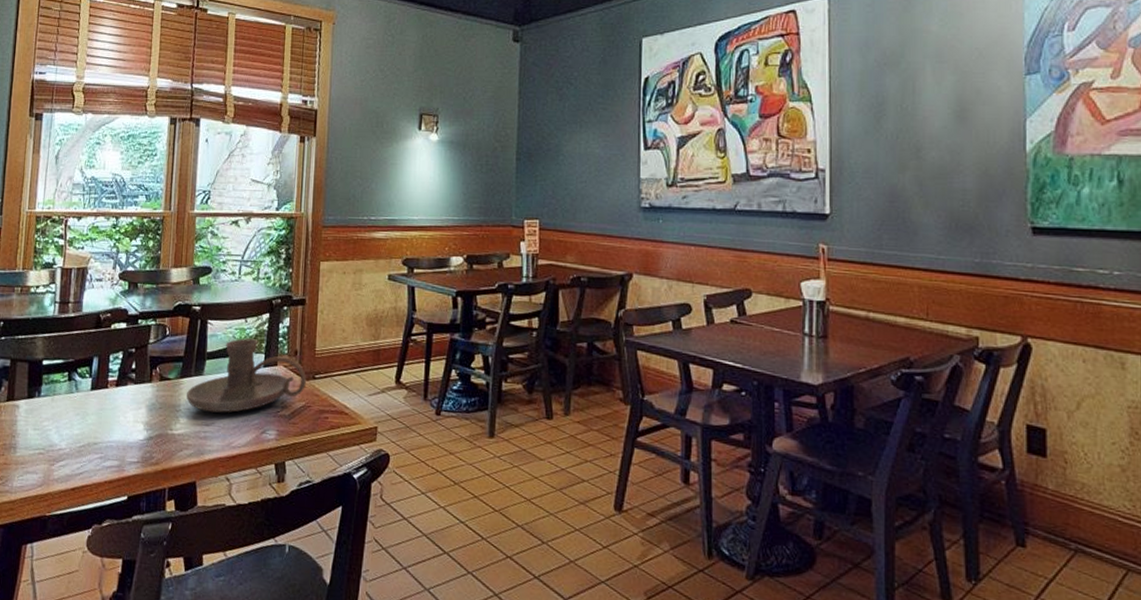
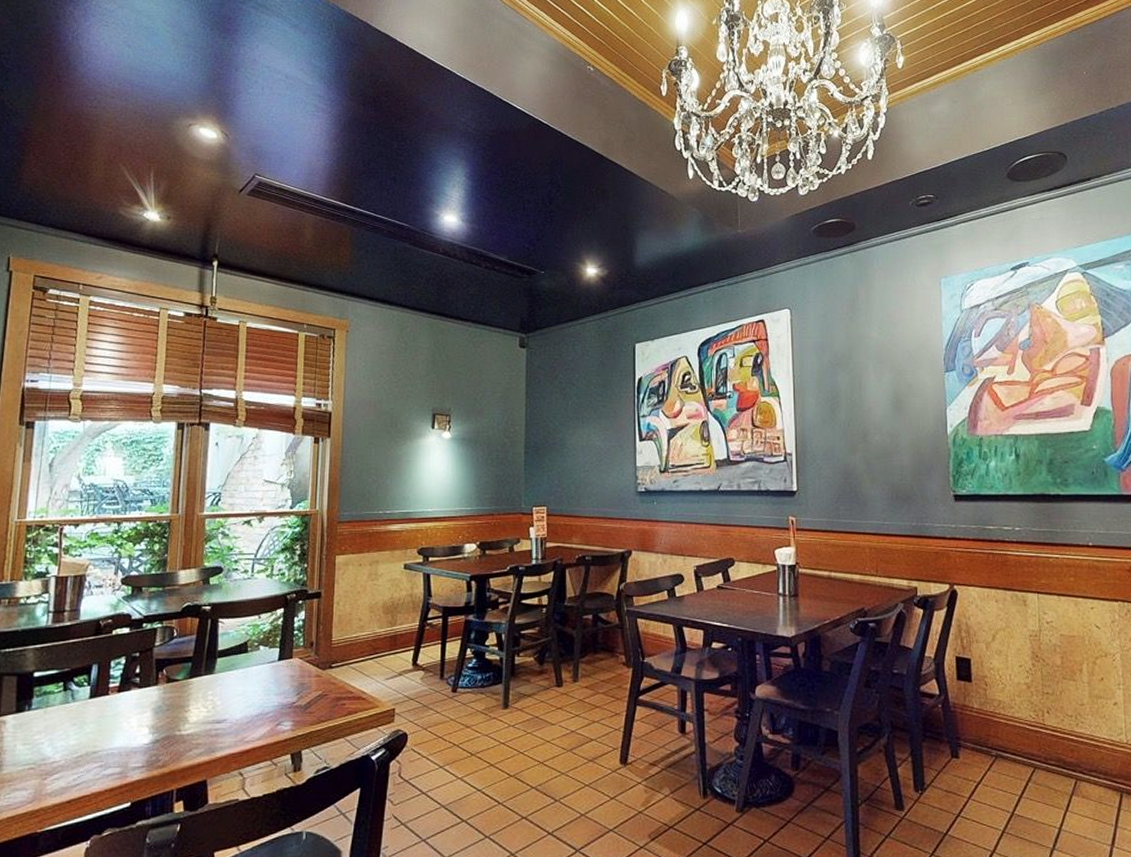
candle holder: present [186,338,306,413] -> none [195,634,322,709]

